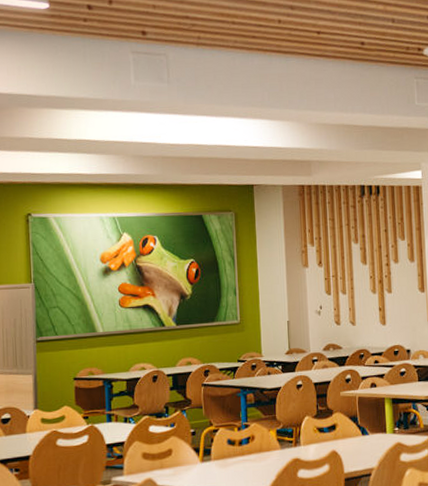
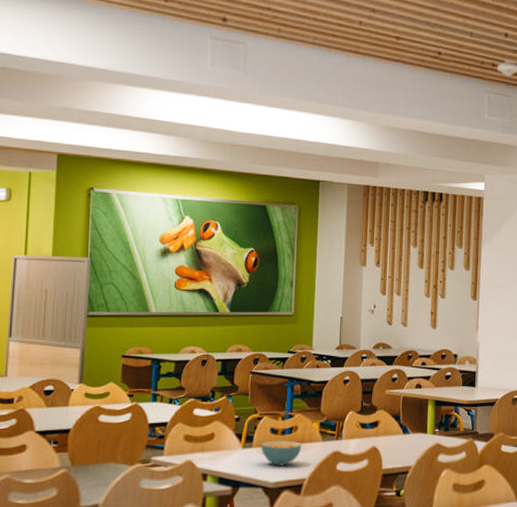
cereal bowl: none [219,450,261,478] -> present [261,440,302,466]

